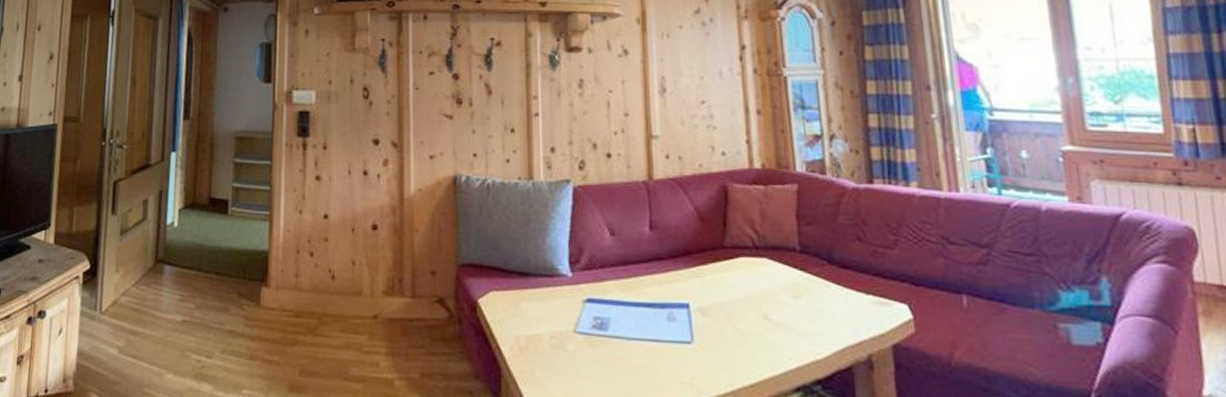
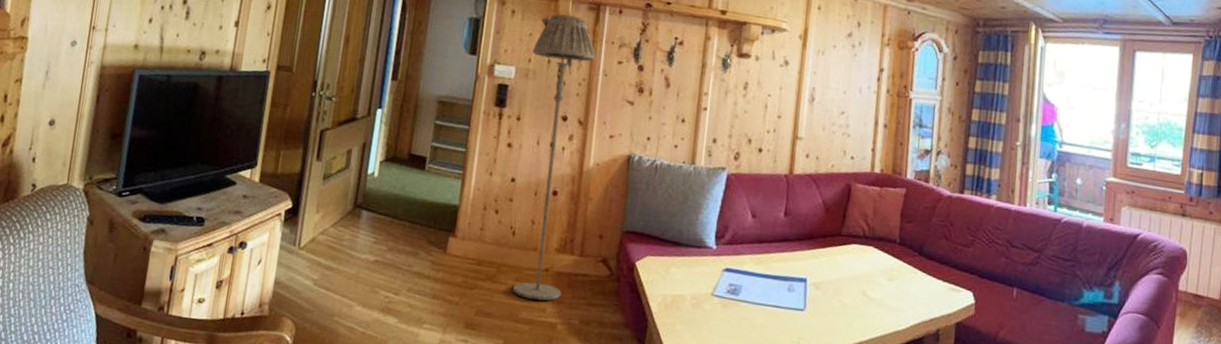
floor lamp: none [332,28,403,354] -> present [513,14,596,301]

